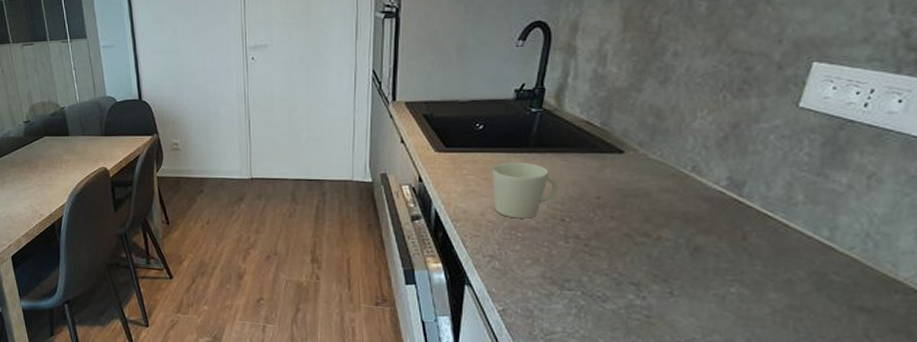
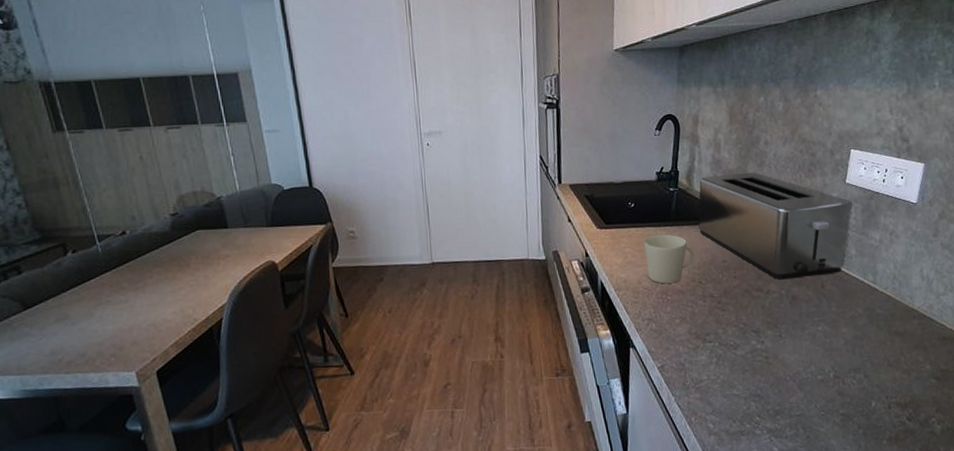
toaster: none [567,91,806,226] -> present [698,172,853,280]

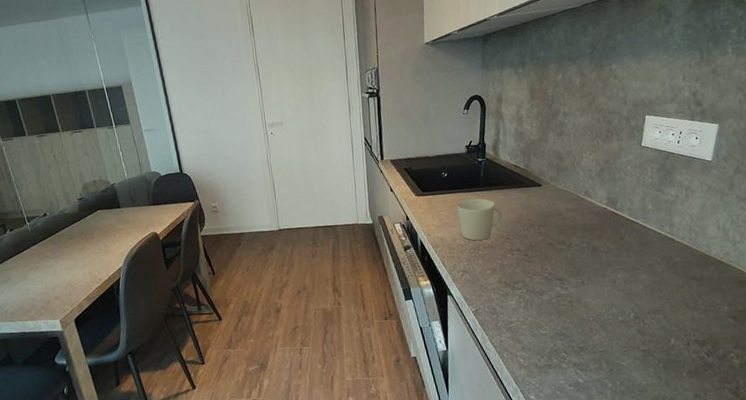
toaster: present [698,172,853,280] -> none [504,141,649,234]

